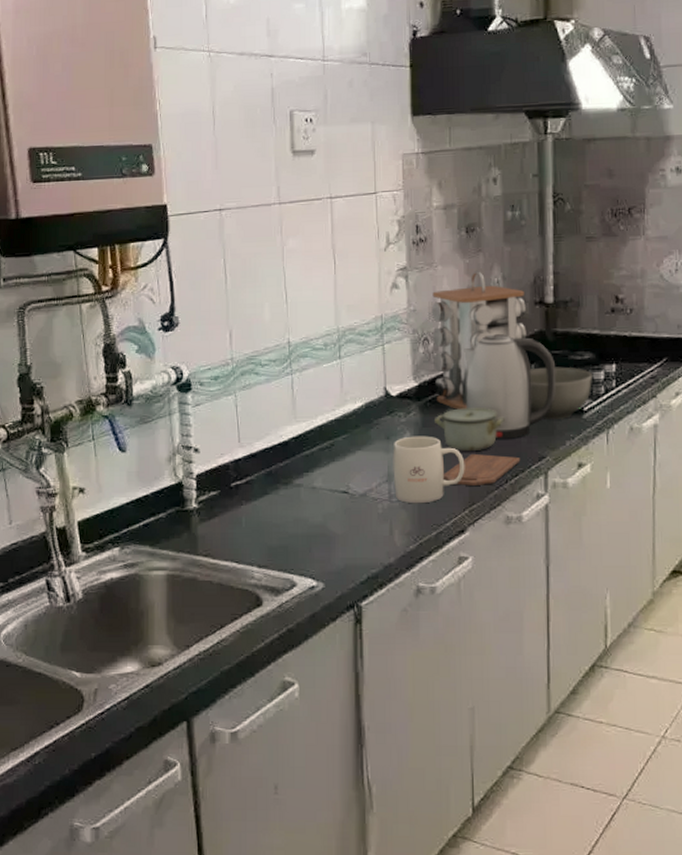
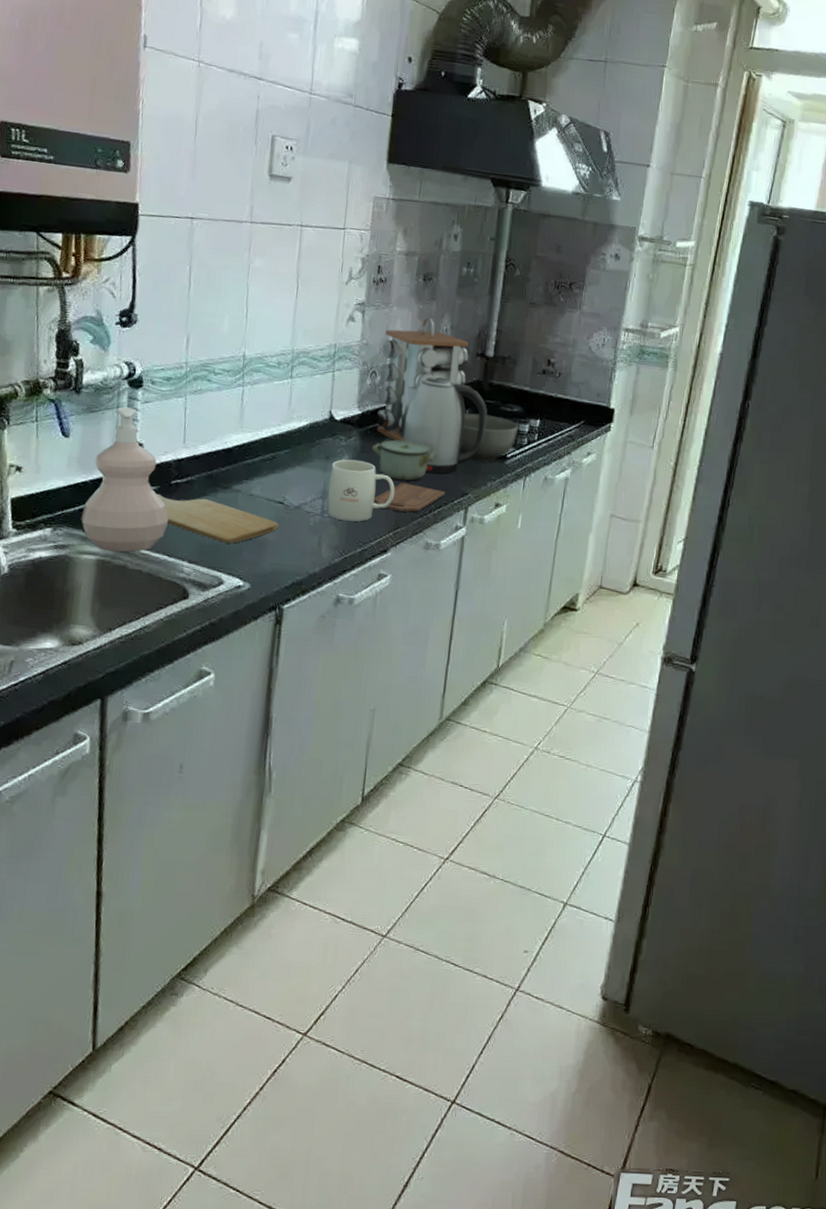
soap bottle: none [146,413,233,565] -> present [81,407,169,553]
chopping board: none [218,497,346,542] -> present [157,493,279,544]

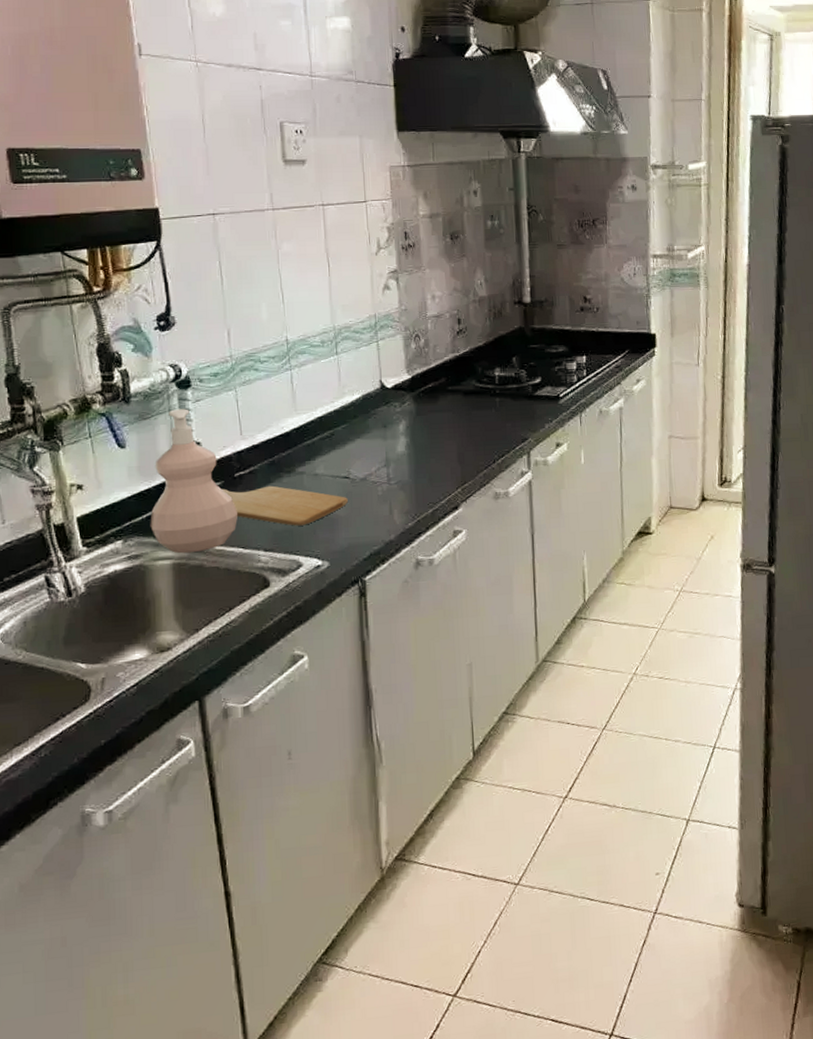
mug: present [327,459,395,522] -> none [390,423,457,486]
cooking pot: present [372,440,437,481] -> none [427,396,492,436]
cutting board: present [373,482,446,512] -> none [436,437,506,467]
spice rack: present [376,316,469,442] -> none [421,273,508,399]
kettle: present [403,377,488,474] -> none [452,330,535,424]
bowl: present [461,413,519,462] -> none [512,359,567,406]

